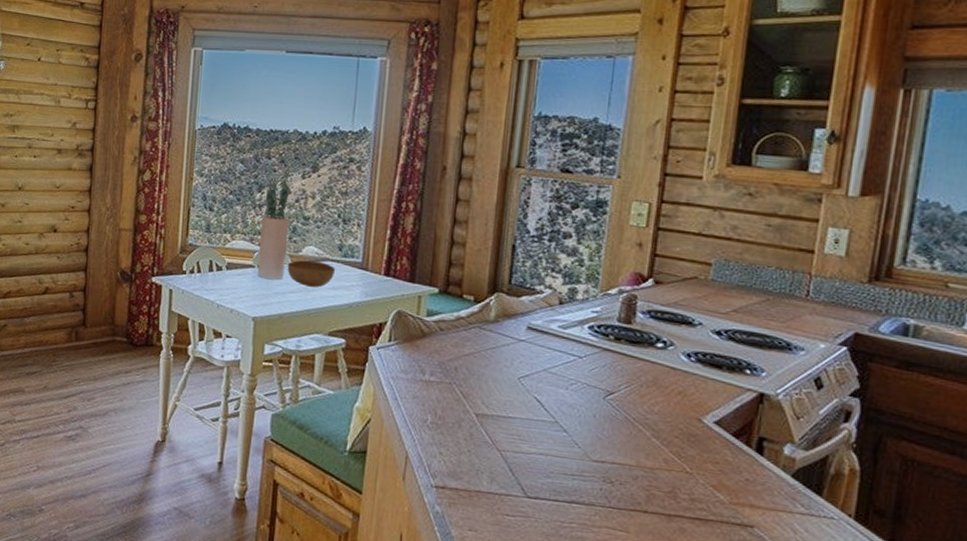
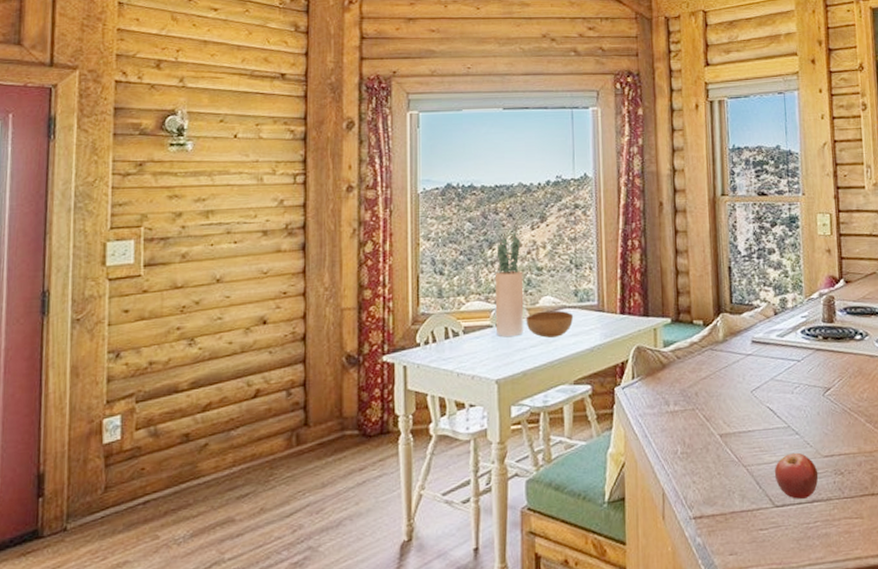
fruit: none [531,449,583,498] -> present [774,452,819,499]

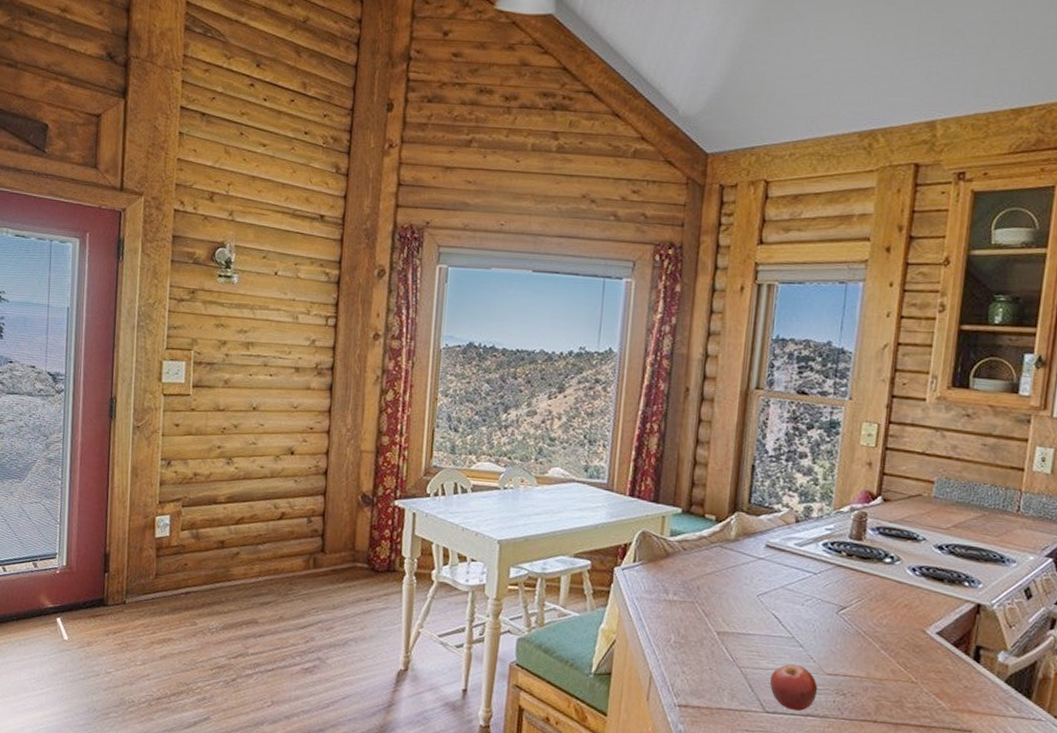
vase: present [495,228,524,338] -> none [503,396,537,503]
bowl: present [526,310,574,338] -> none [533,481,582,509]

